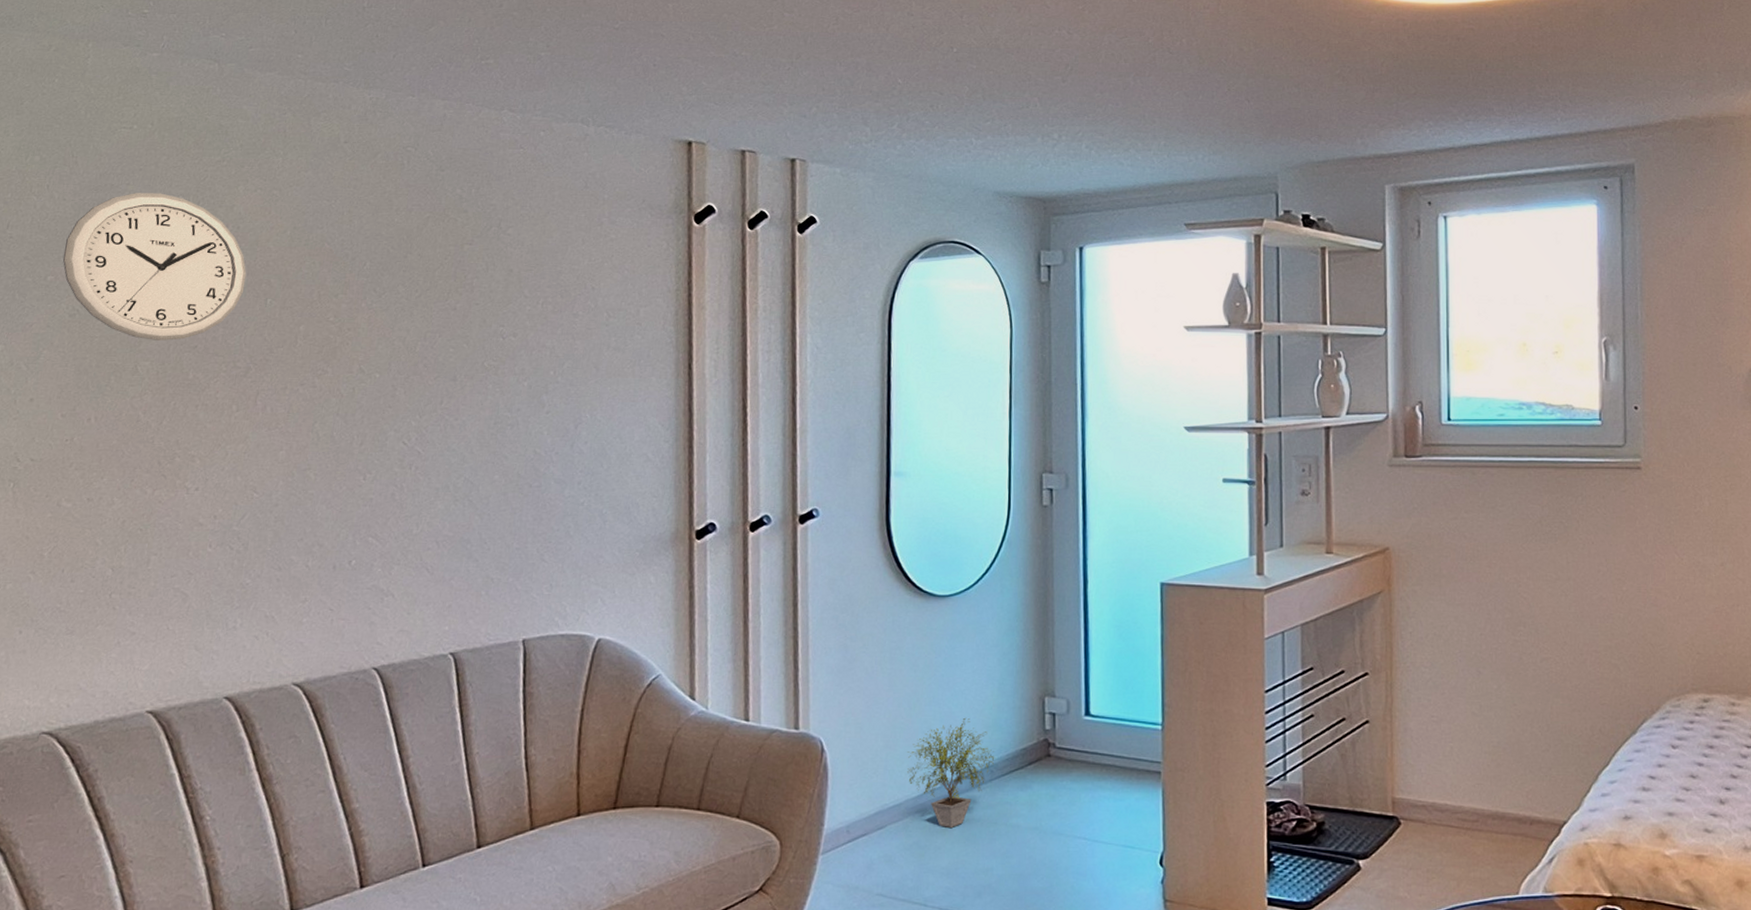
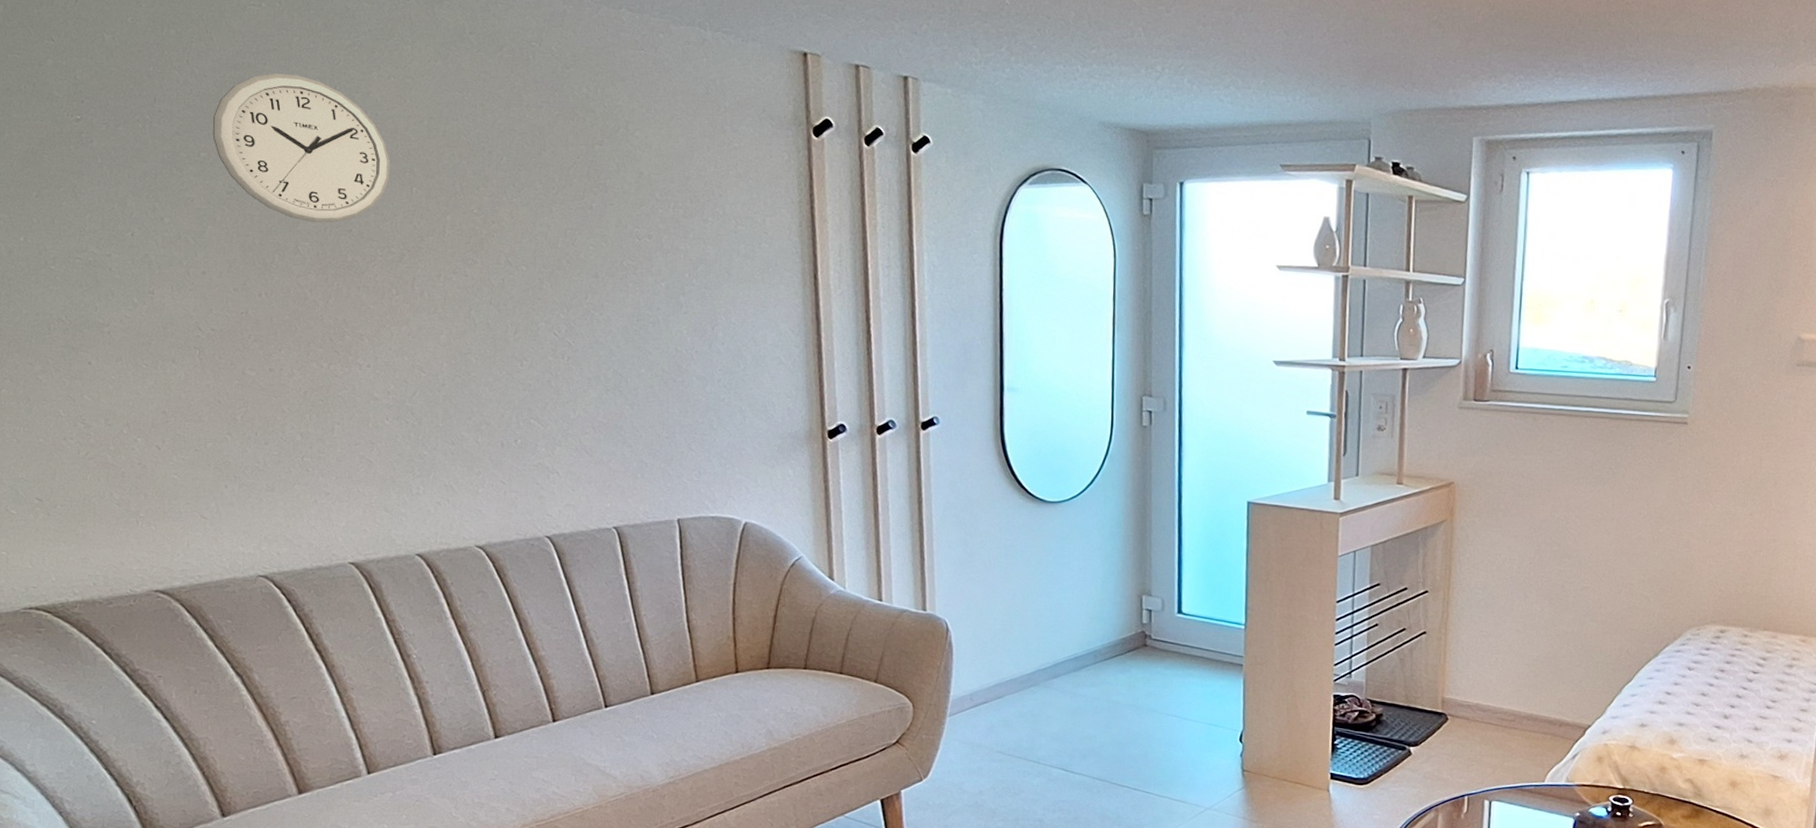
potted plant: present [907,717,995,827] -> none [1022,609,1099,701]

